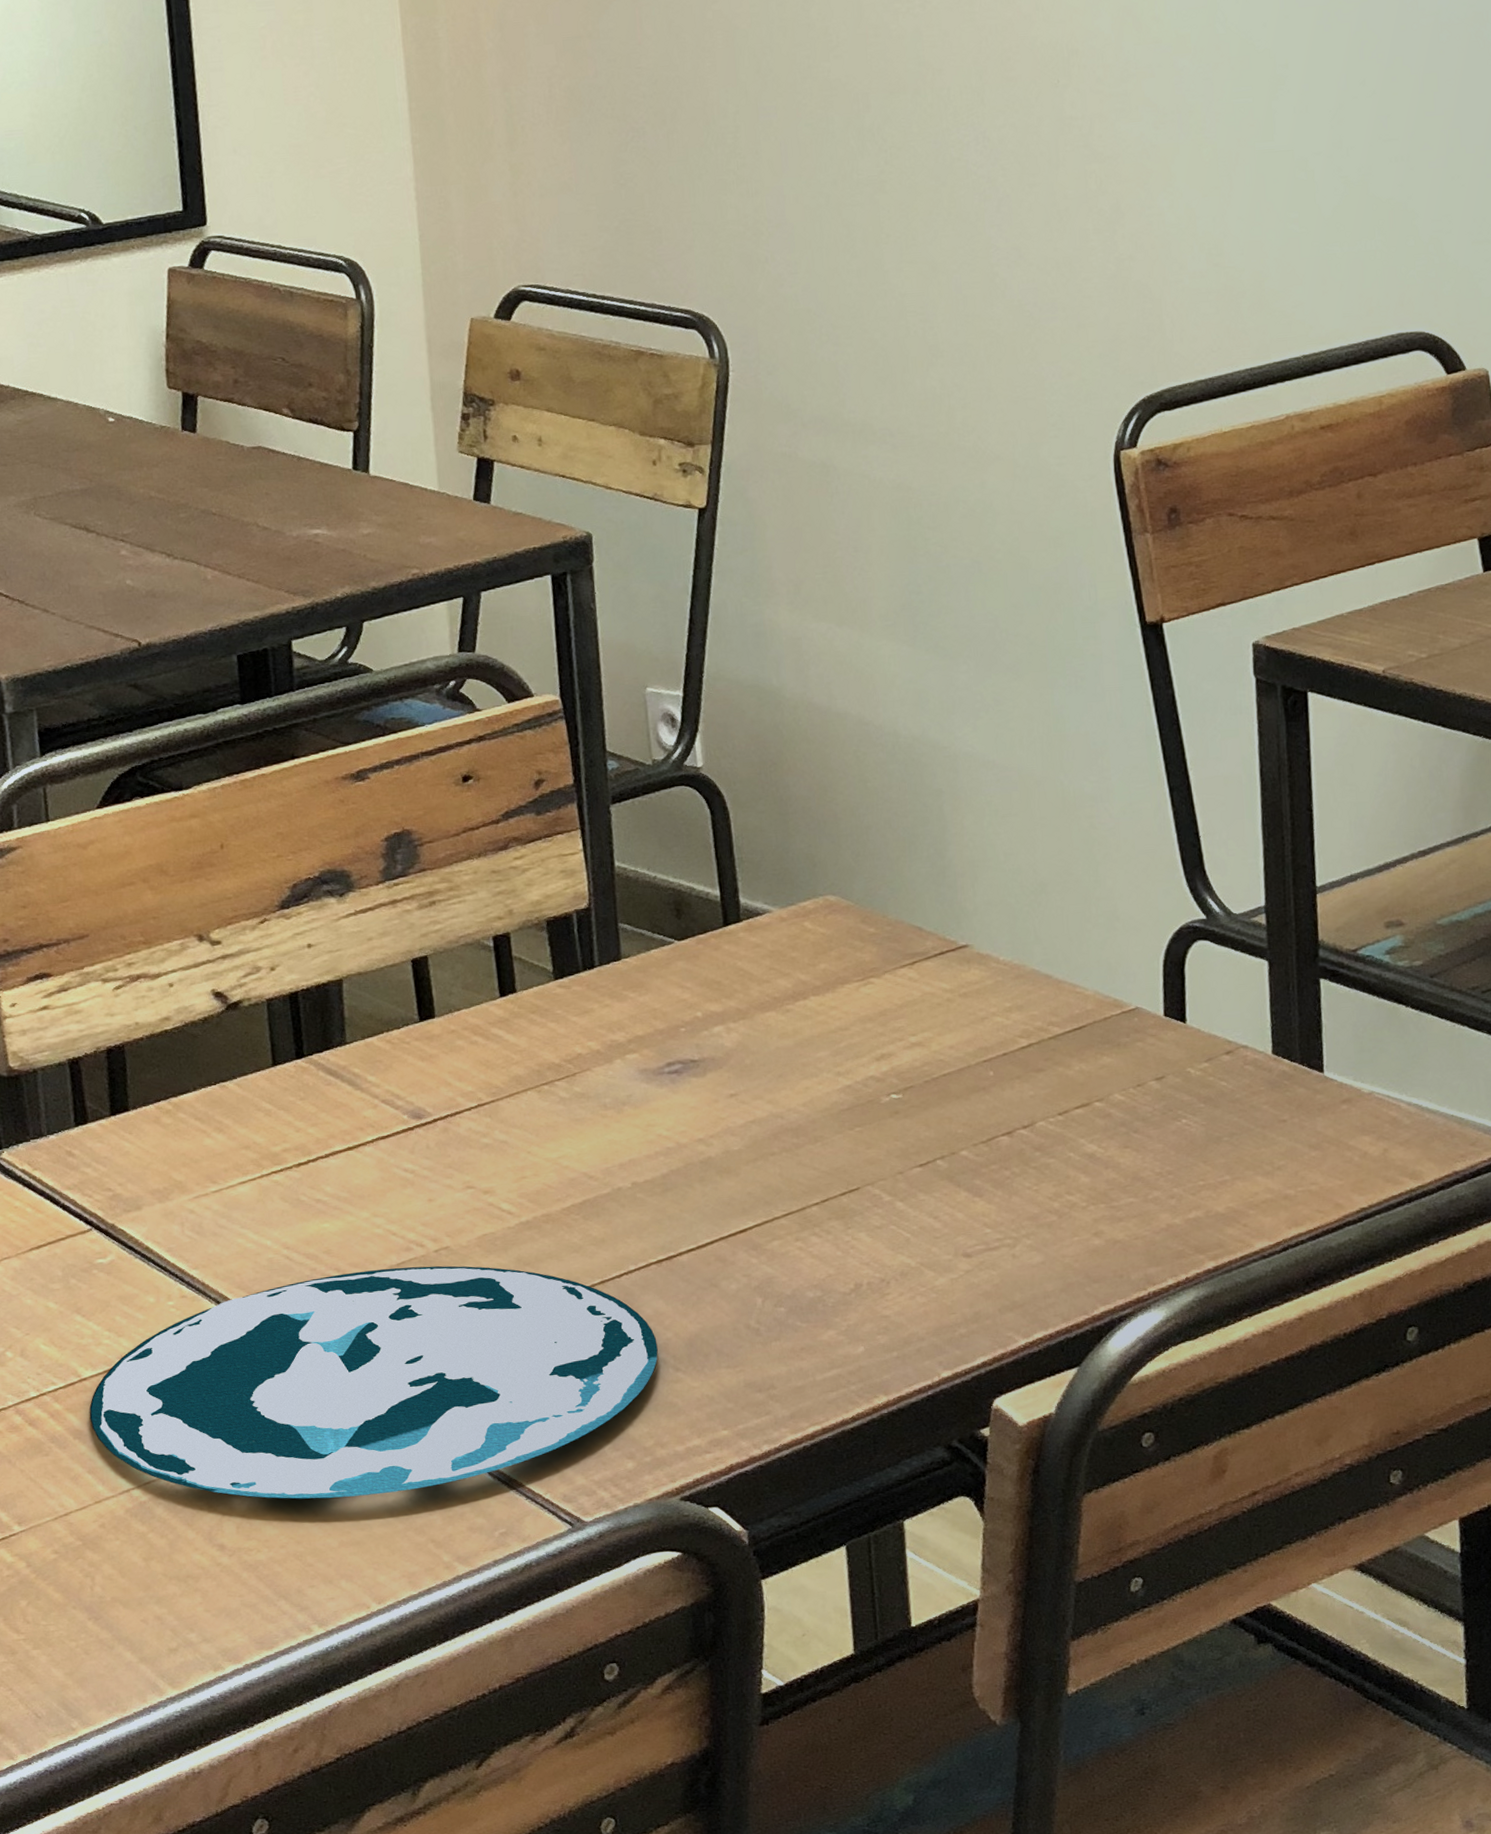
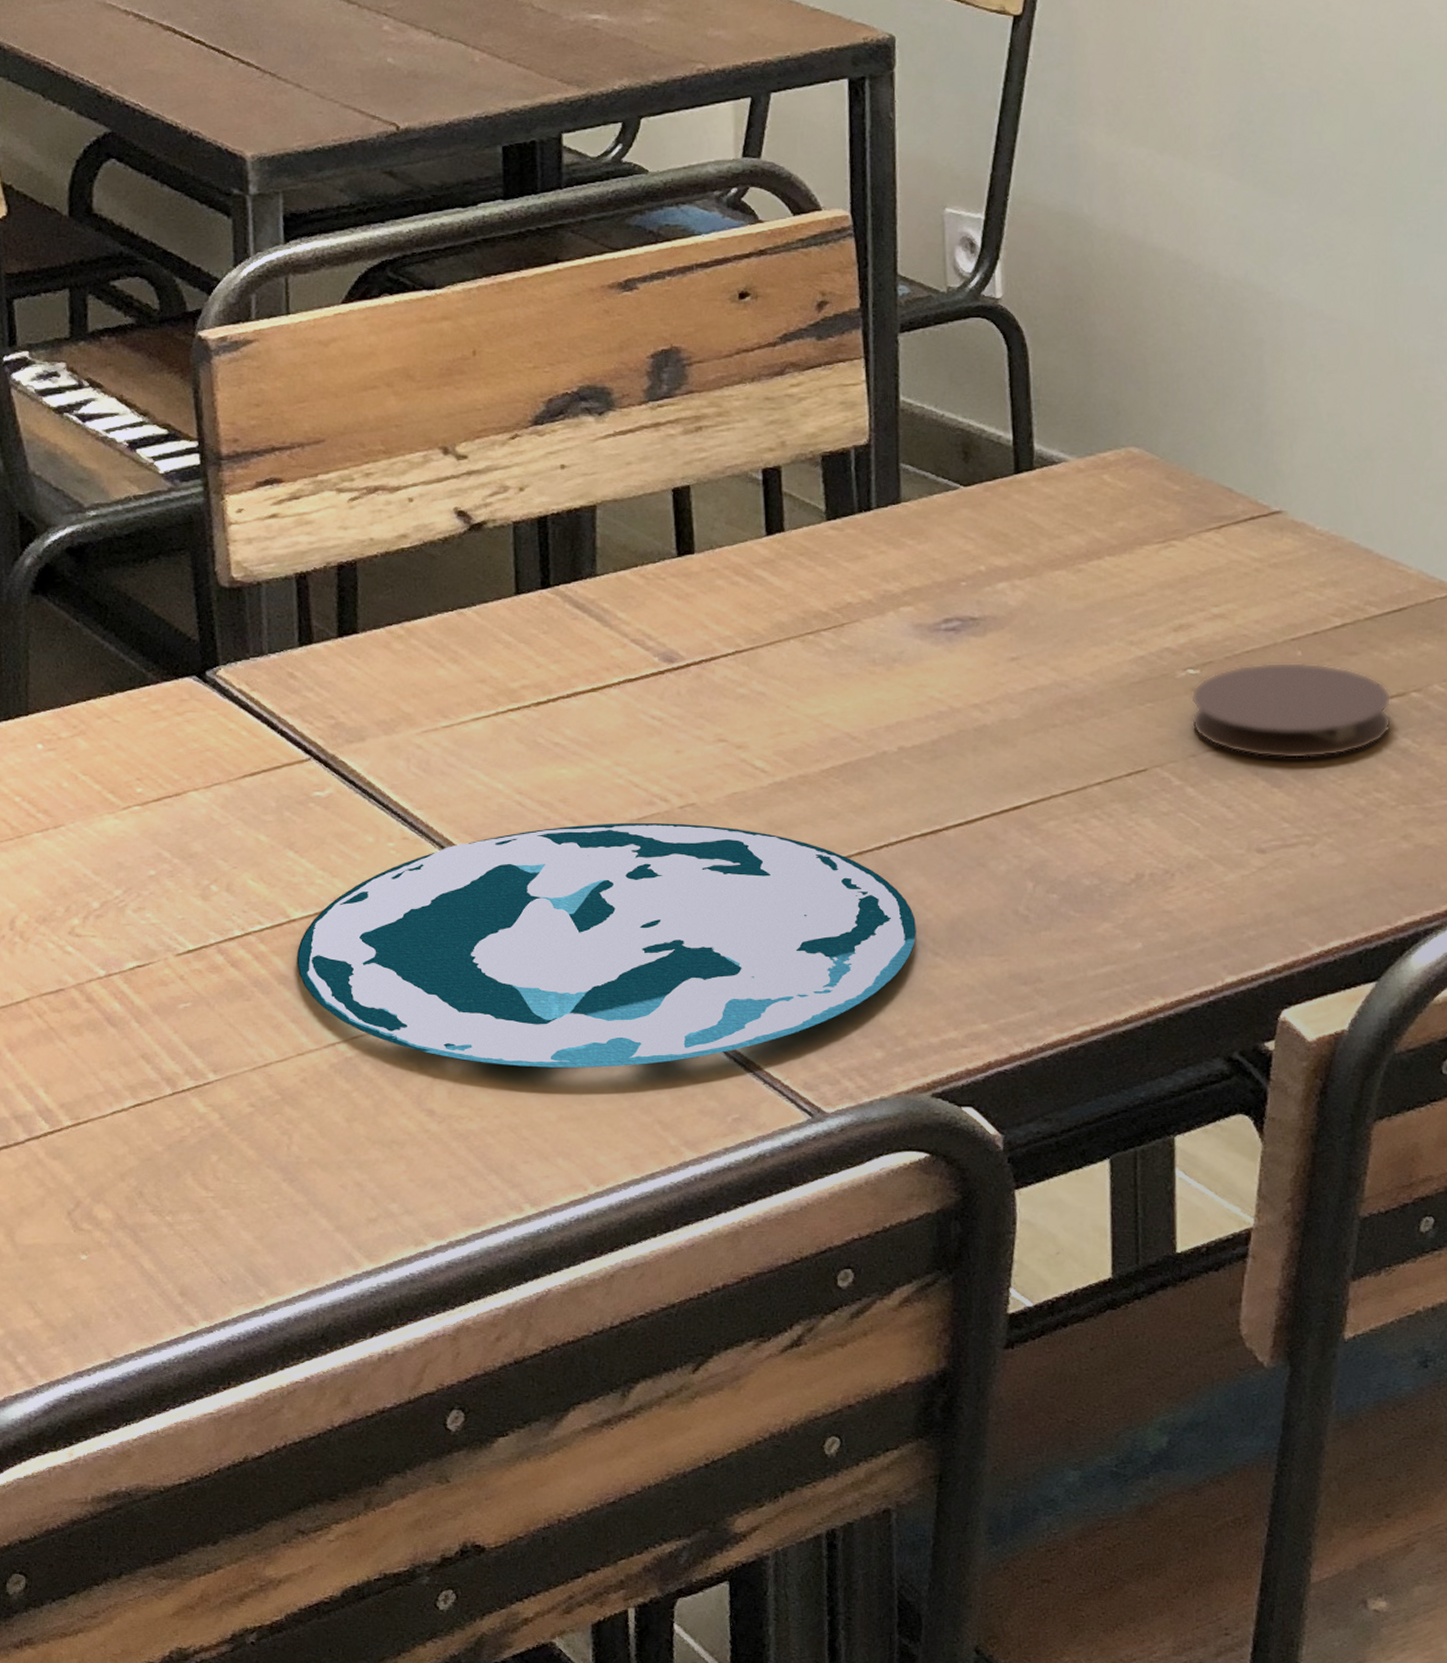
coaster: none [895,1081,1079,1170] -> present [1191,662,1392,759]

